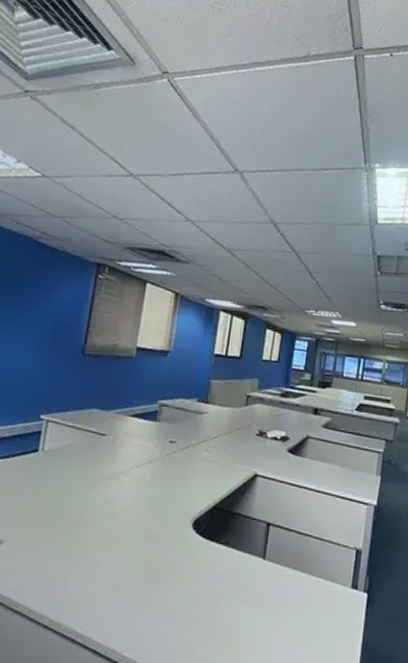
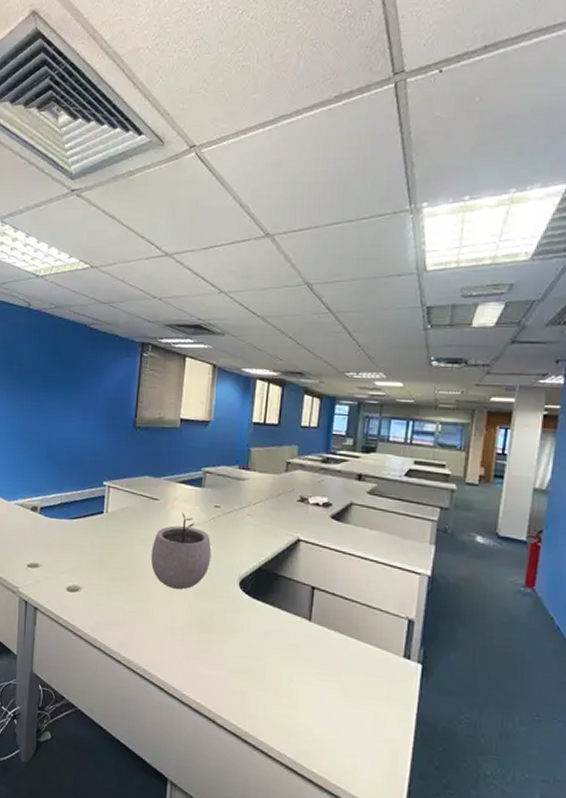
plant pot: none [93,448,164,535] -> present [150,512,212,590]

